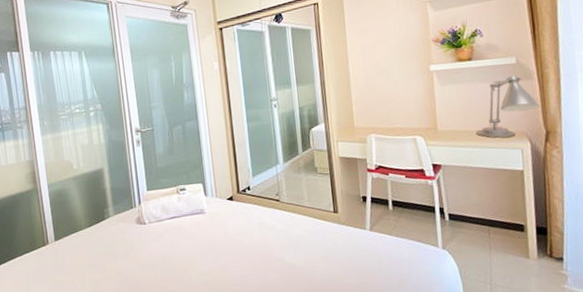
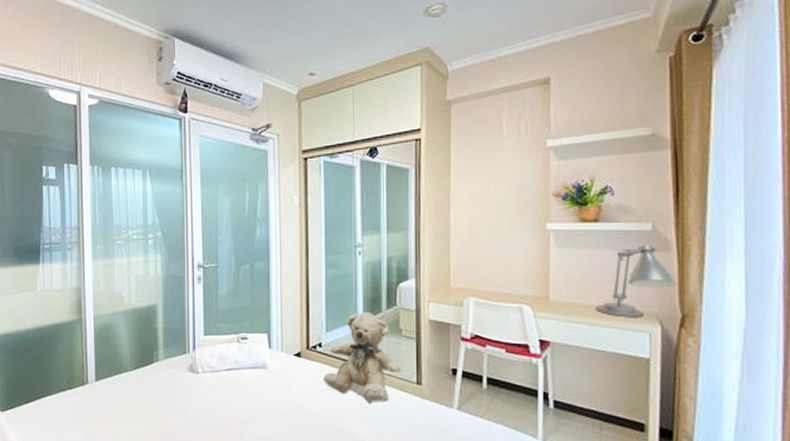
teddy bear: none [254,156,319,234] -> present [323,312,401,403]

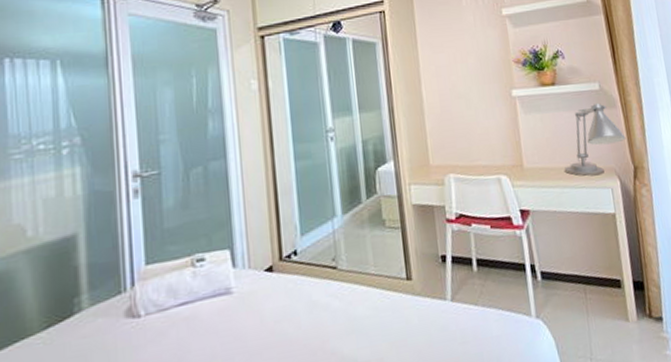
teddy bear: present [323,312,401,403] -> none [302,205,388,314]

